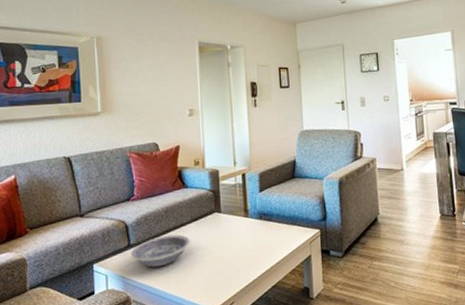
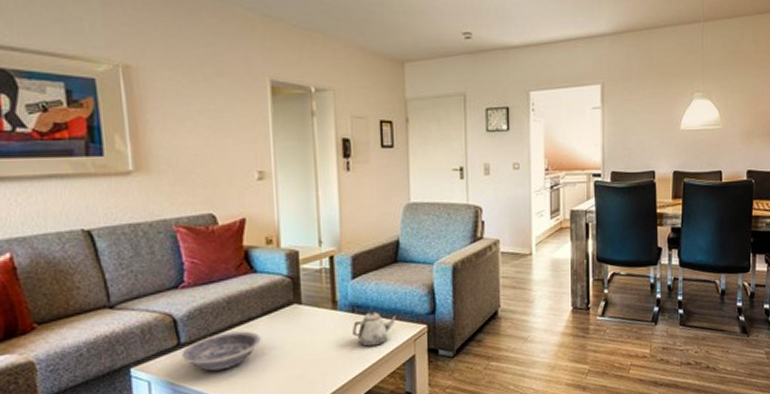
teapot: none [260,217,296,248] -> present [352,310,398,347]

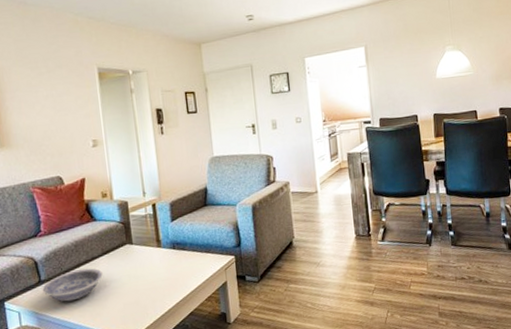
teapot: present [352,310,398,347] -> none [174,246,210,277]

